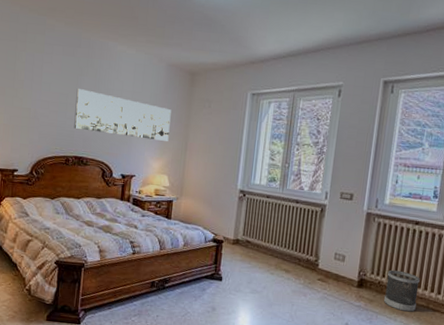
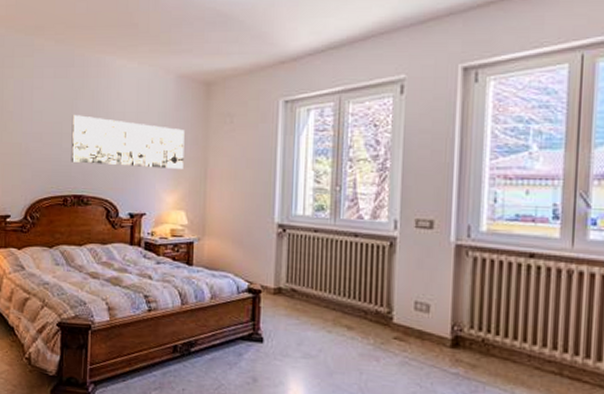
wastebasket: present [384,270,420,312] -> none [493,322,545,382]

